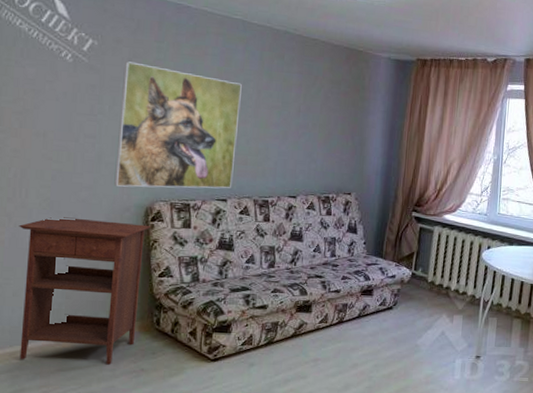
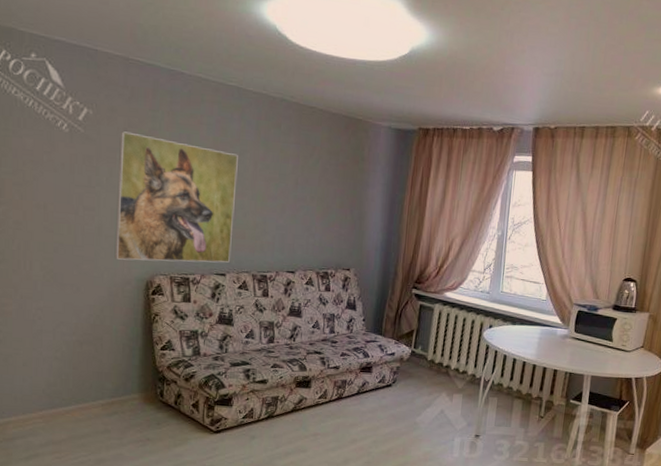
nightstand: present [19,217,151,365] -> none [25,289,152,434]

